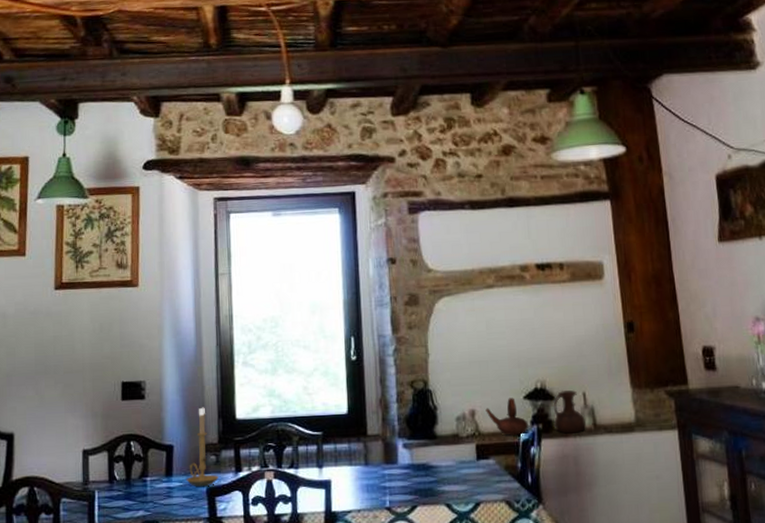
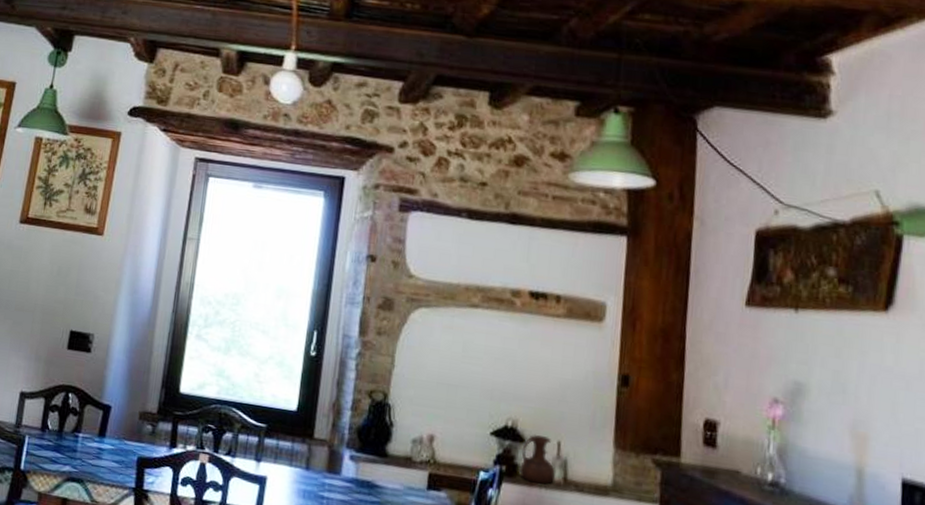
candle holder: present [186,407,219,486] -> none [118,373,152,455]
teapot: present [485,397,529,436] -> none [446,430,491,473]

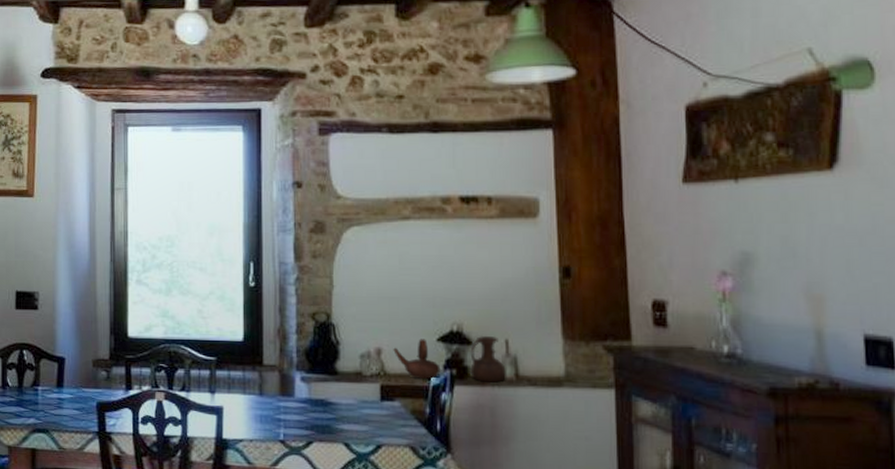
teapot: none [446,430,491,473] -> present [393,339,441,379]

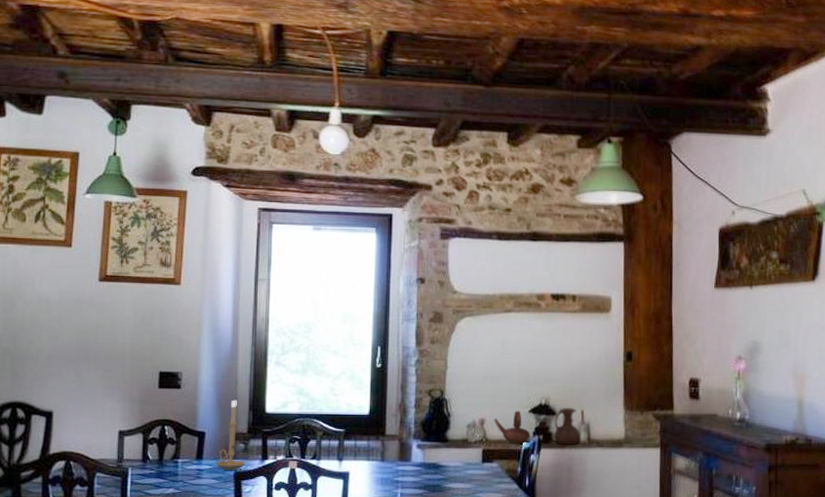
candle holder: none [76,322,109,400] -> present [215,399,246,470]

